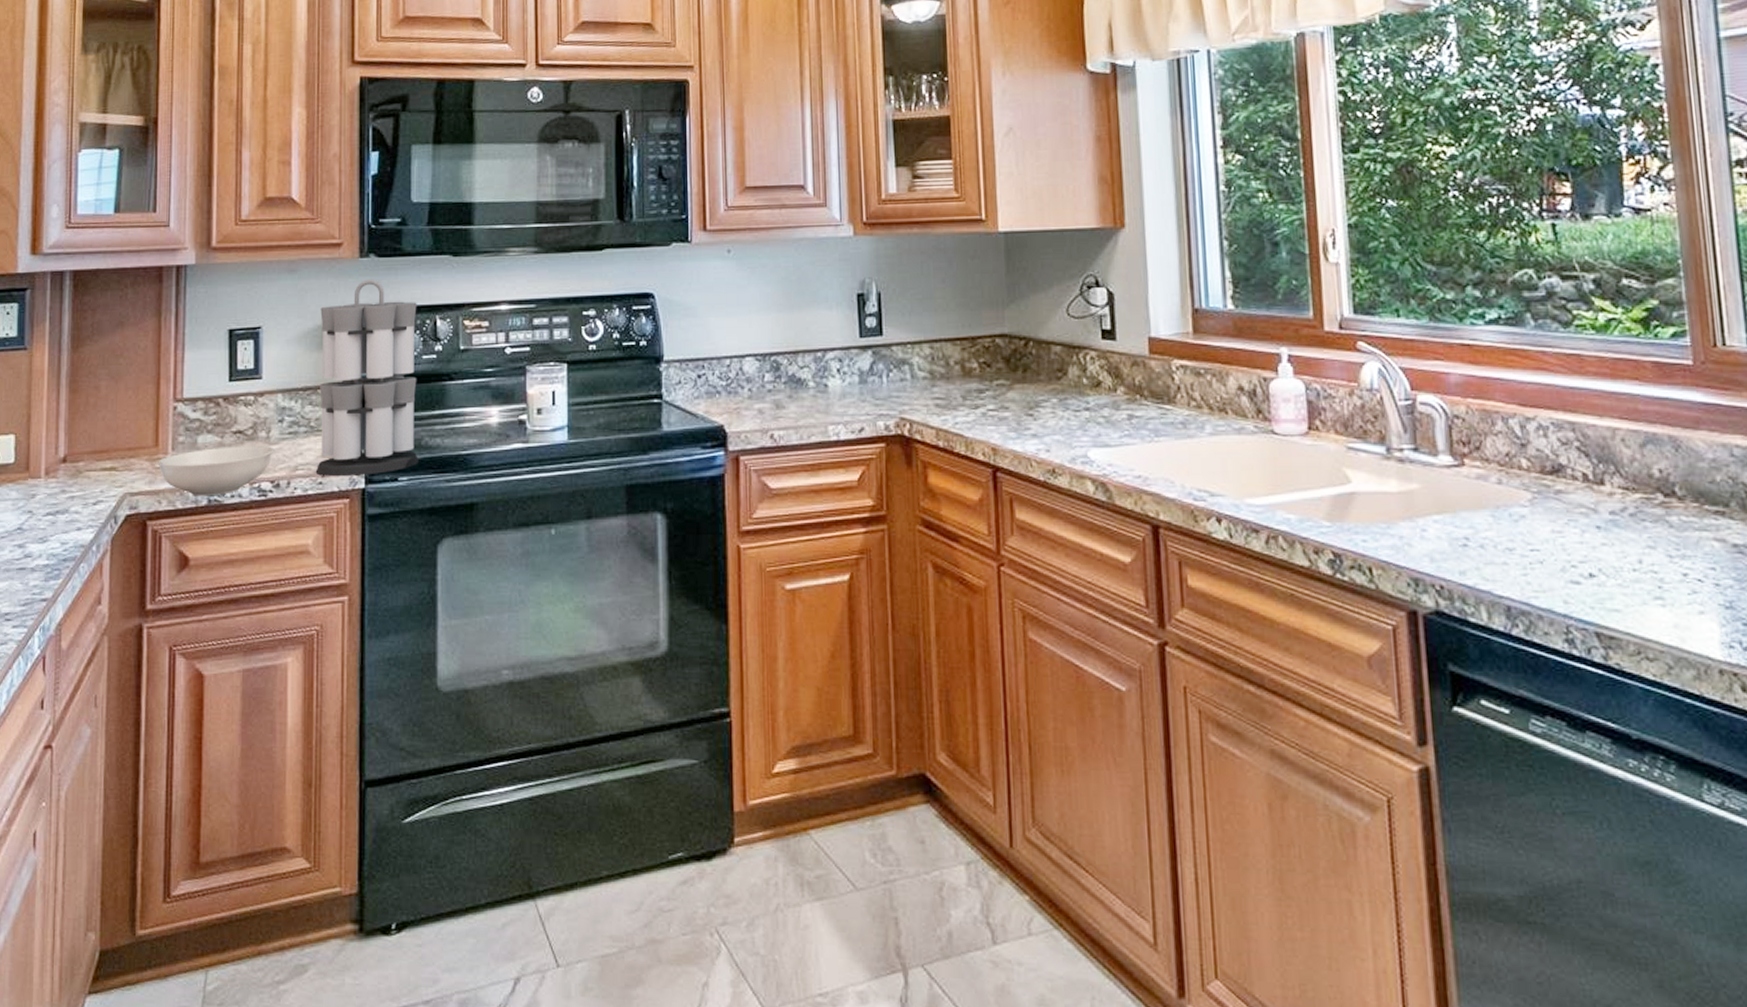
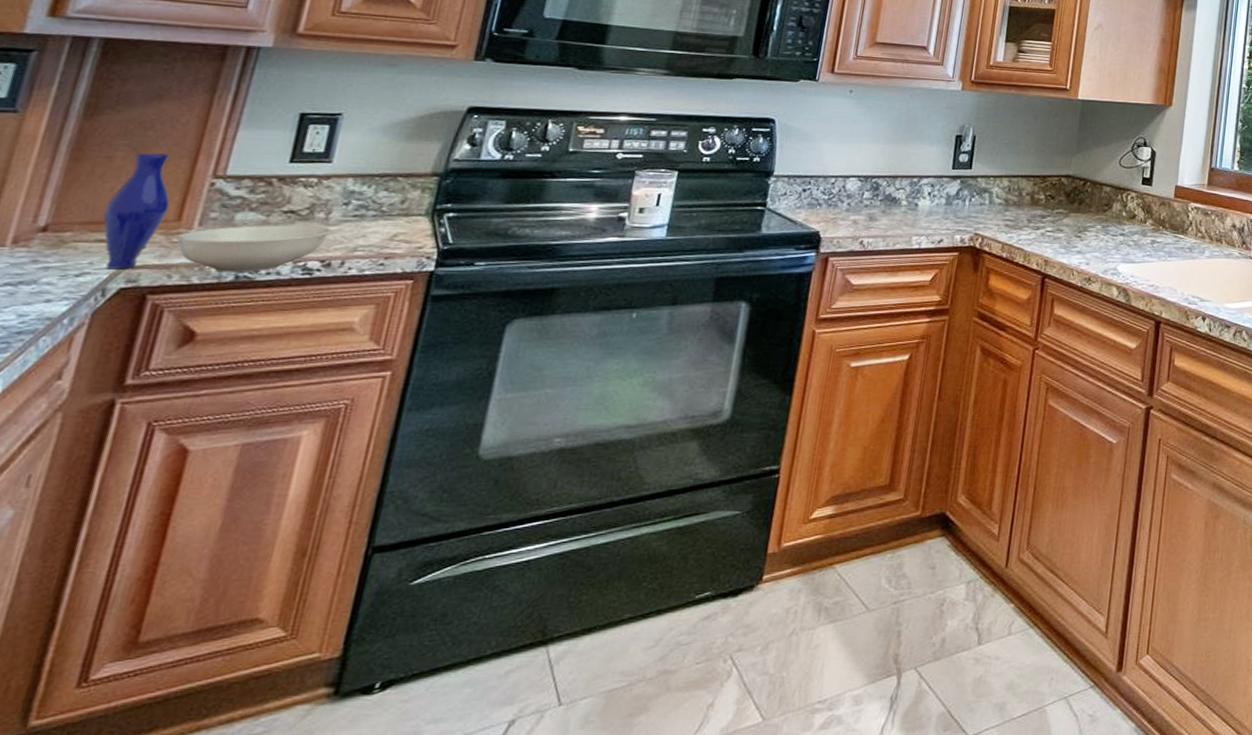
vase: none [102,380,147,497] -> present [103,153,171,270]
spice rack: present [317,279,418,477] -> none [379,80,530,260]

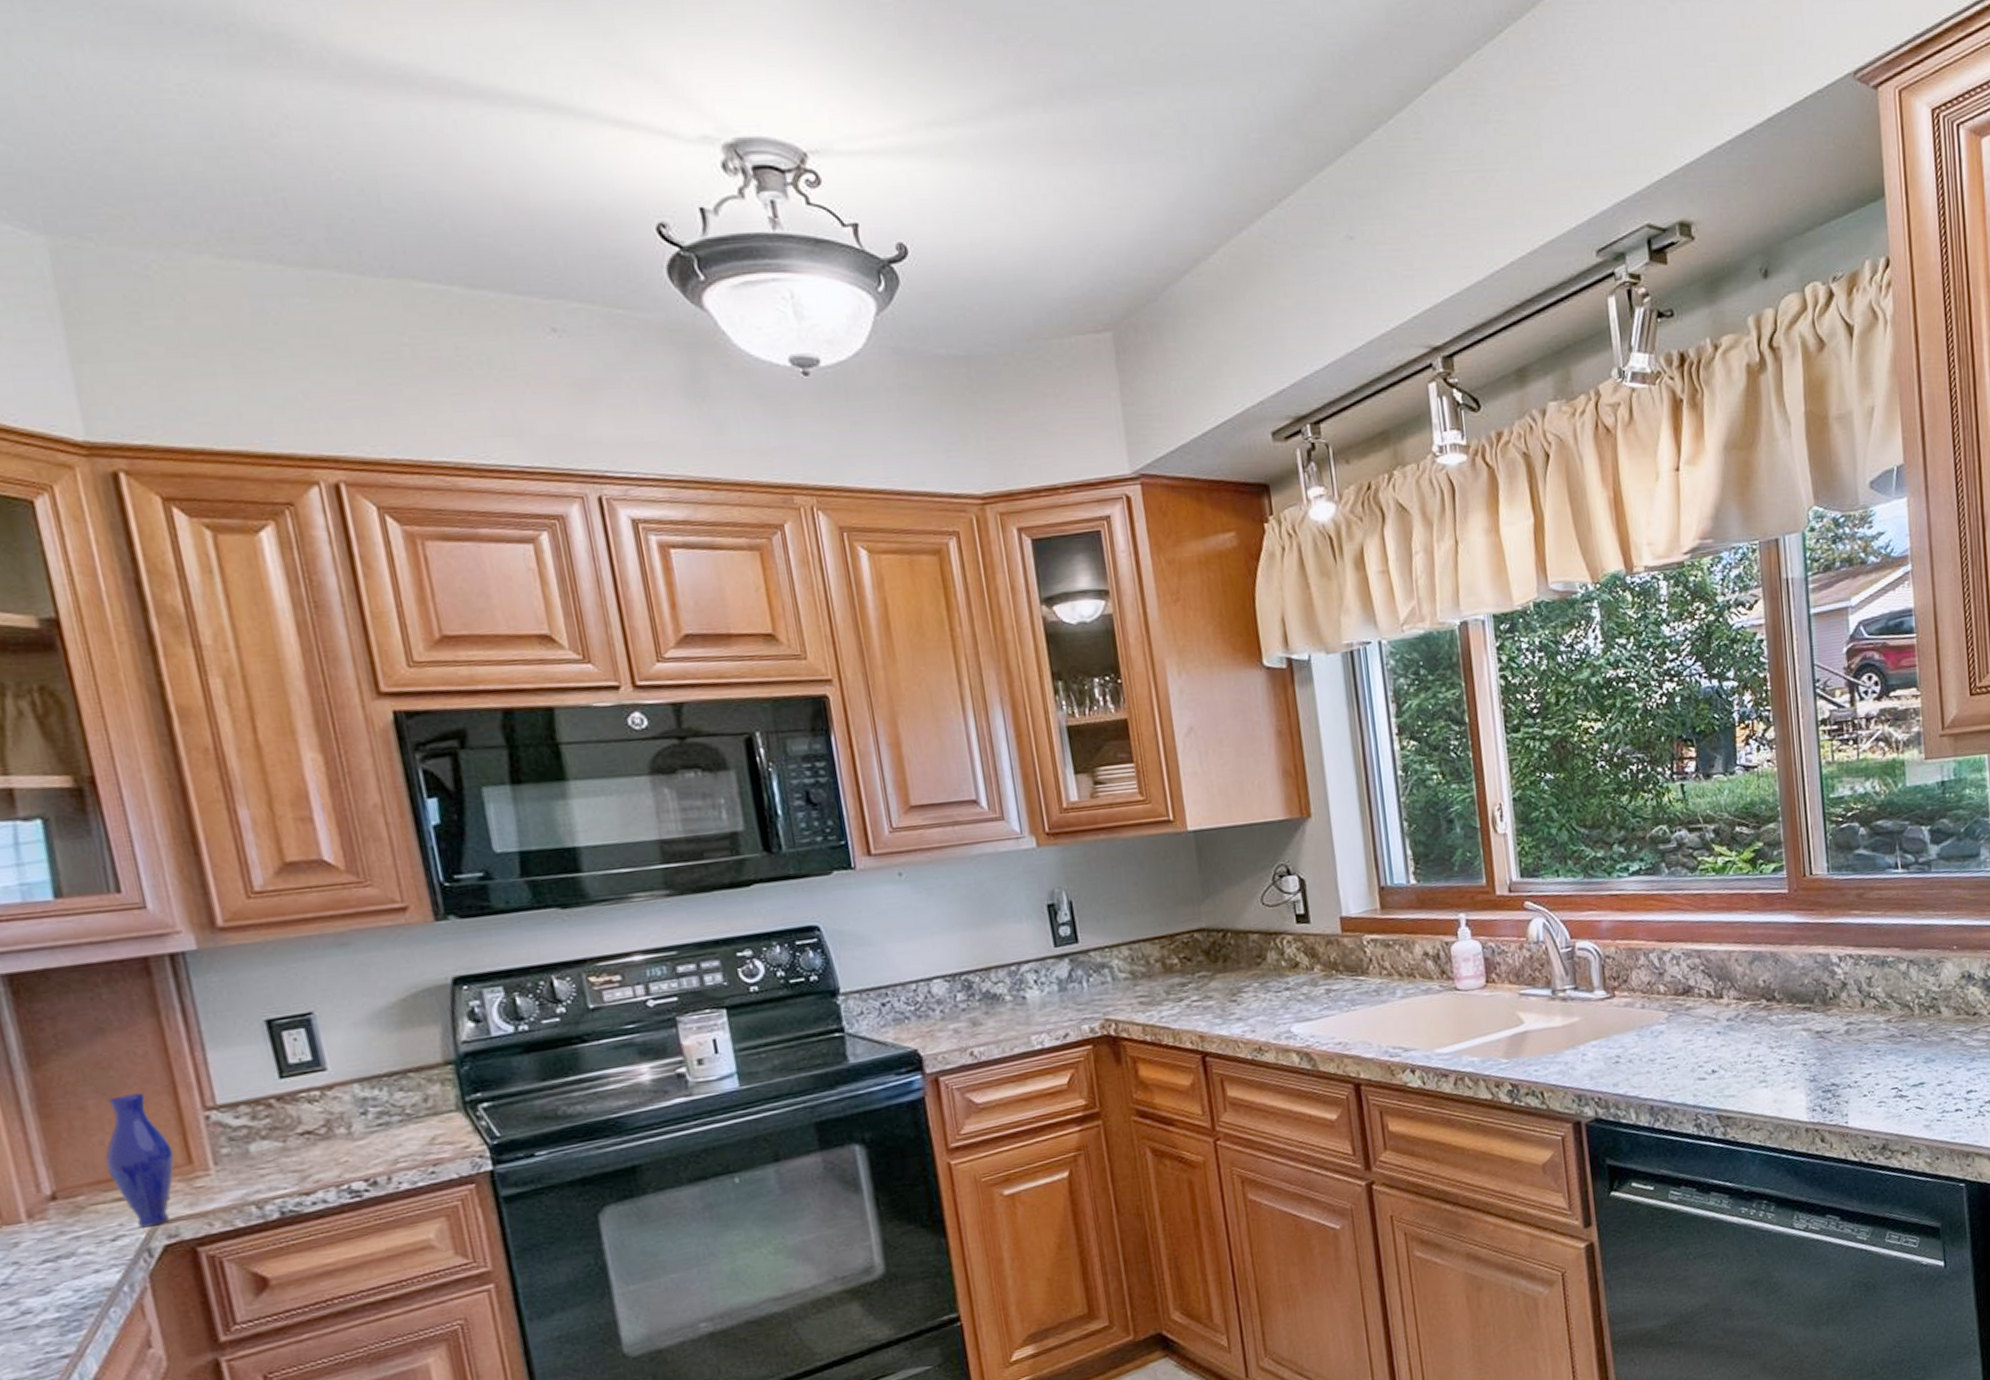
bowl: present [176,225,332,273] -> none [196,1142,362,1211]

